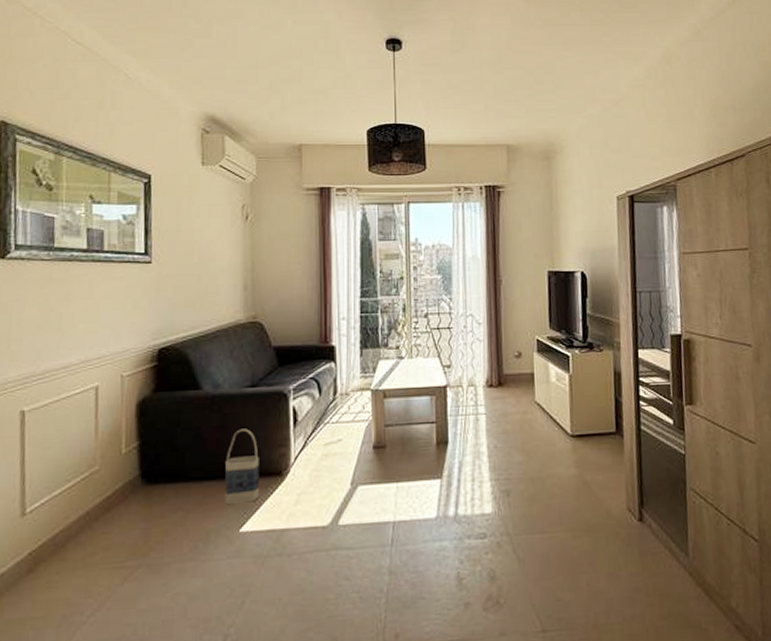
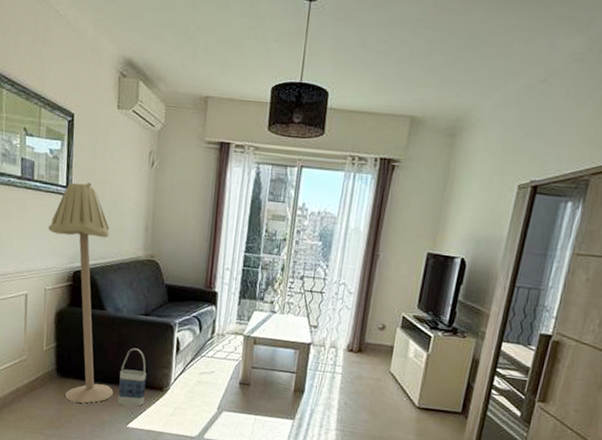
floor lamp: none [123,246,219,514] -> present [48,182,114,403]

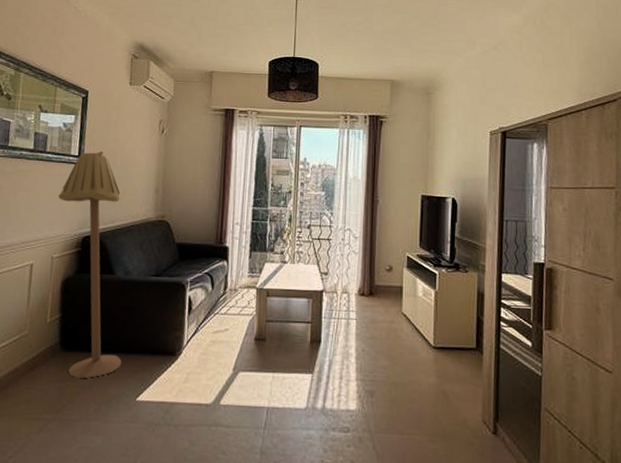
bag: present [117,348,146,406] -> none [126,311,157,376]

